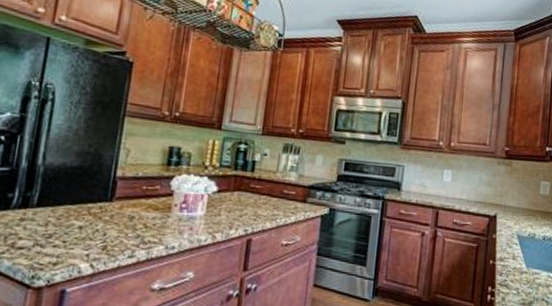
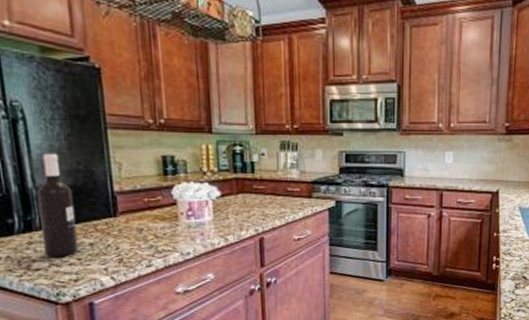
wine bottle: none [33,133,78,238] -> present [36,153,78,258]

